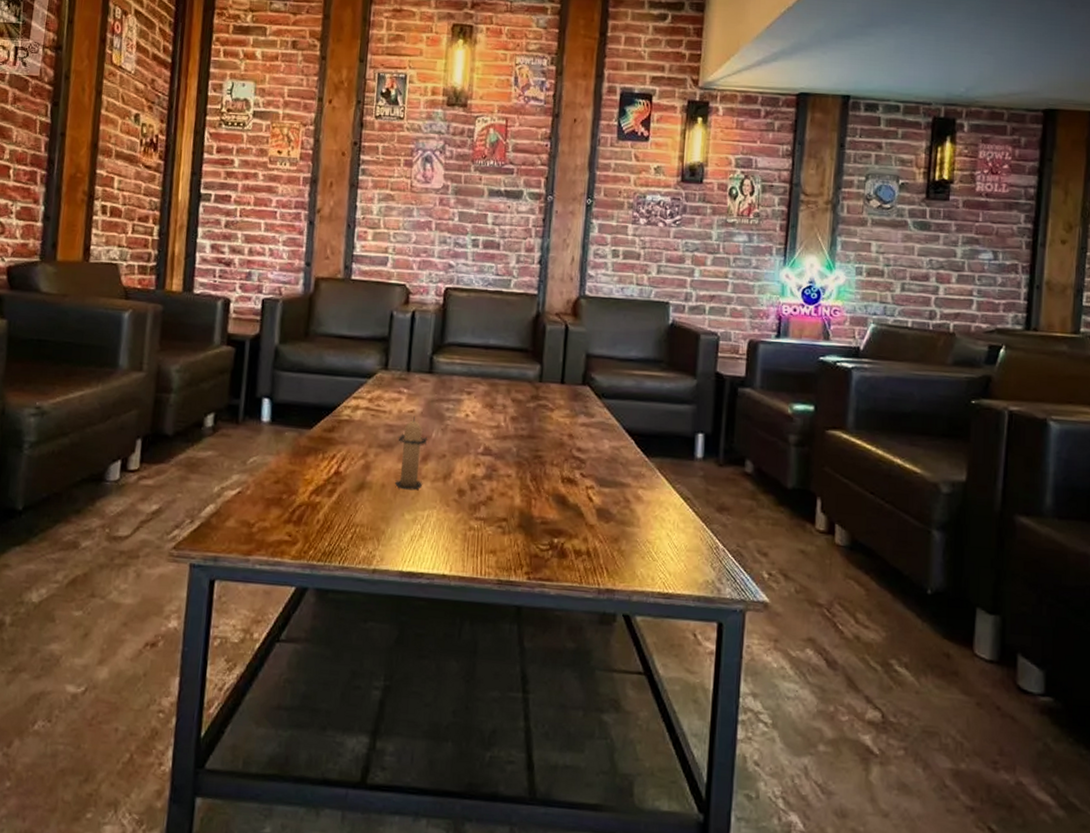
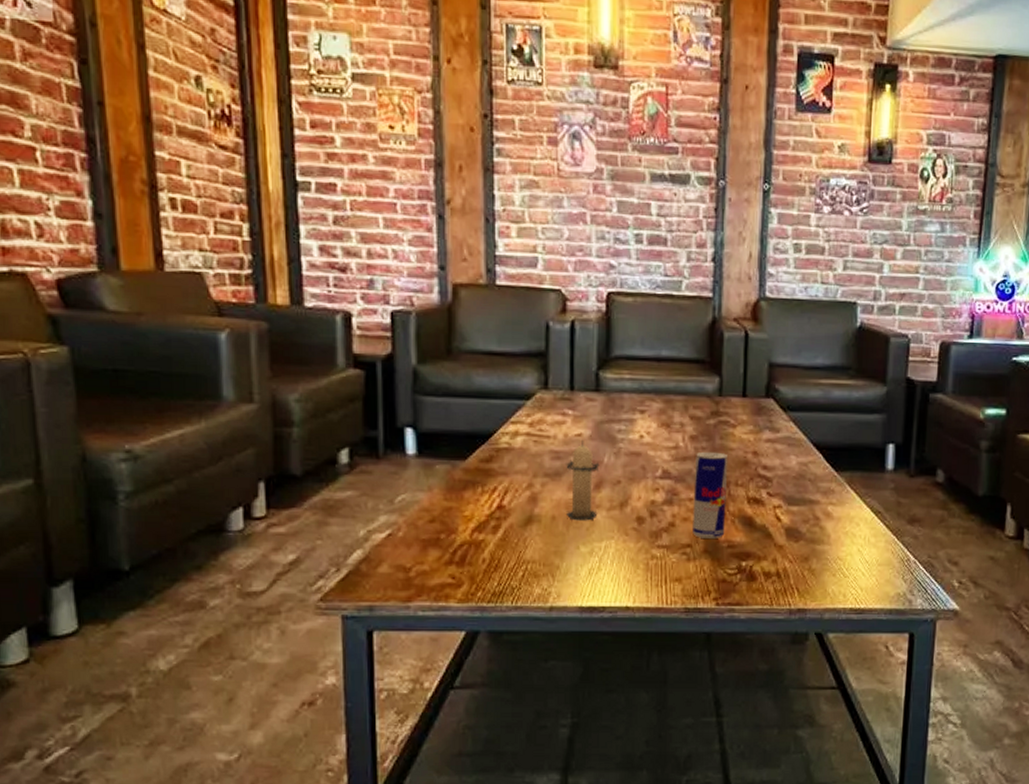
beverage can: none [509,432,545,515] -> present [693,451,728,540]

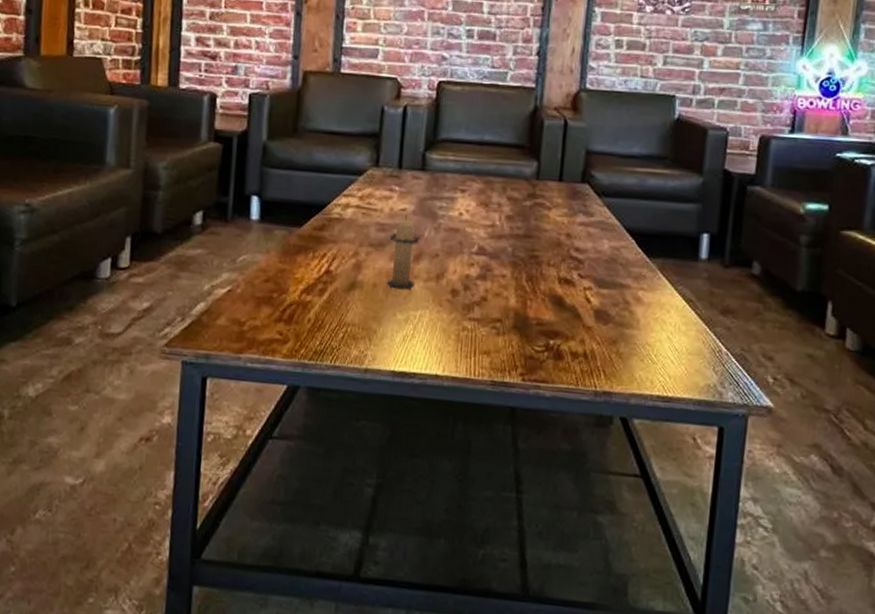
beverage can: present [693,451,728,540] -> none [503,231,542,316]

